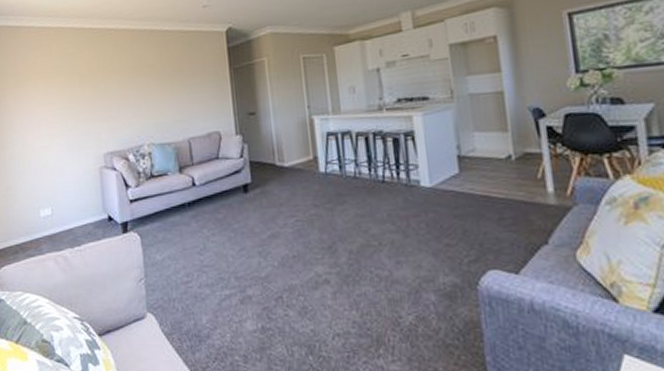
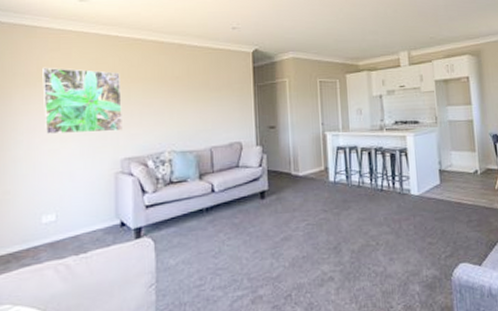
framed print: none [28,65,104,131] -> present [42,67,124,134]

